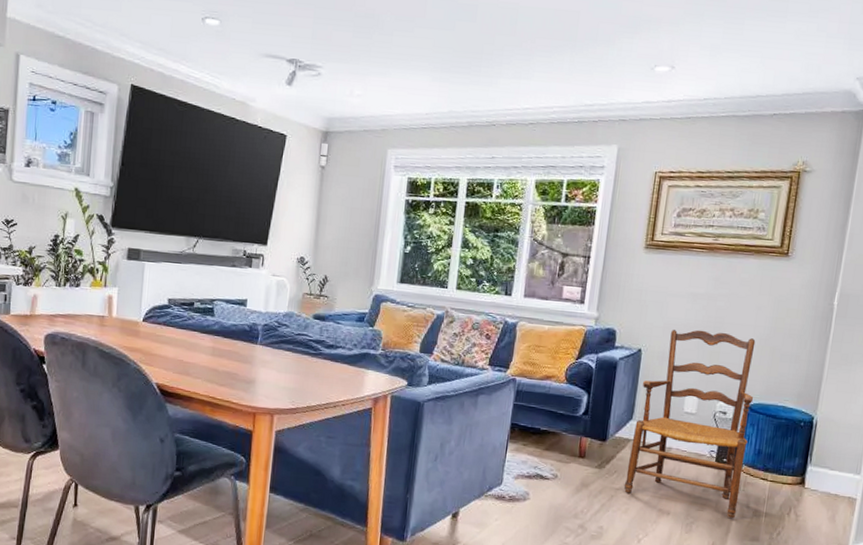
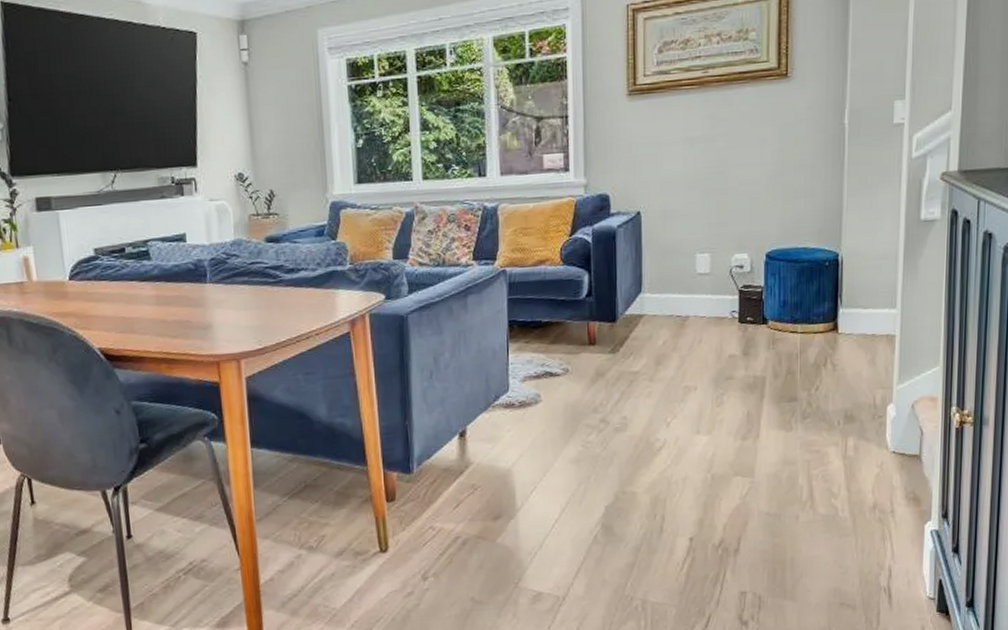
armchair: present [624,330,756,518] -> none [643,177,771,381]

